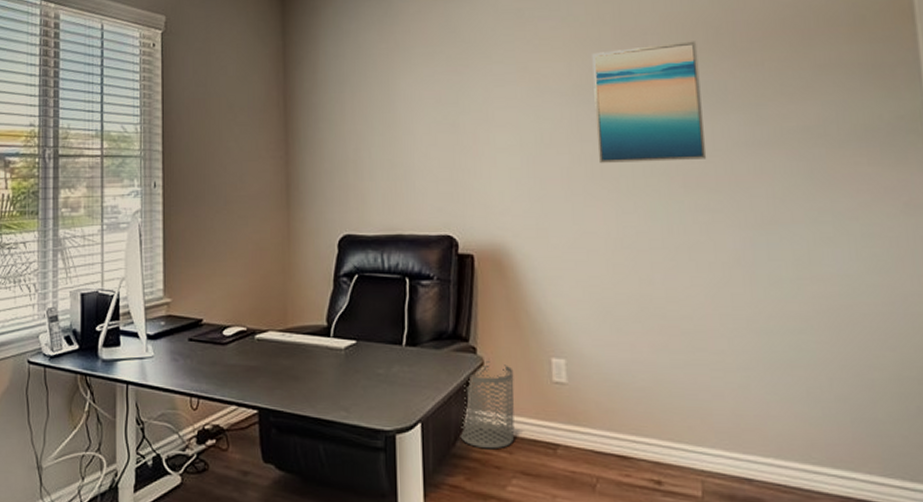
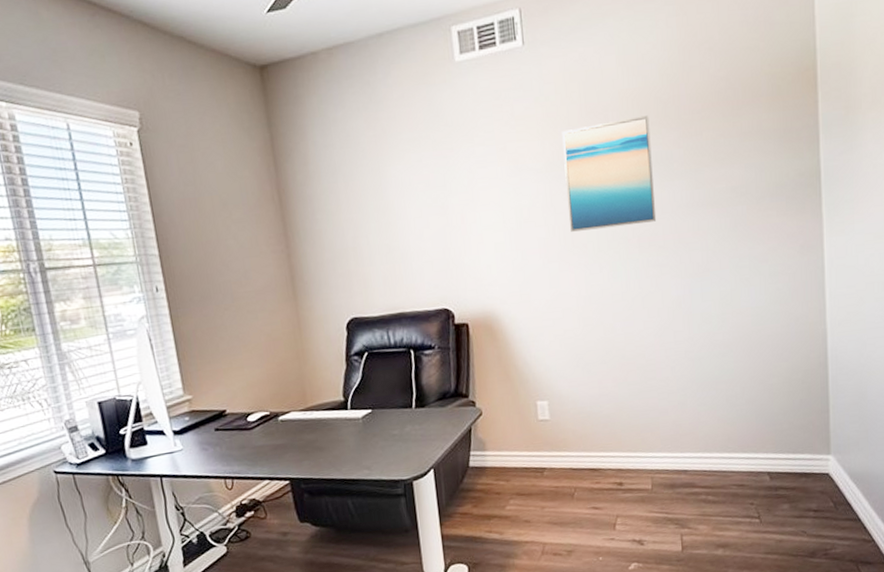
waste bin: present [460,361,515,449] -> none [466,411,510,481]

